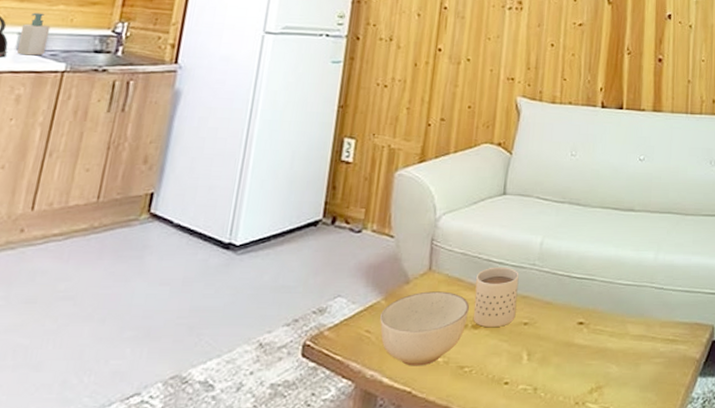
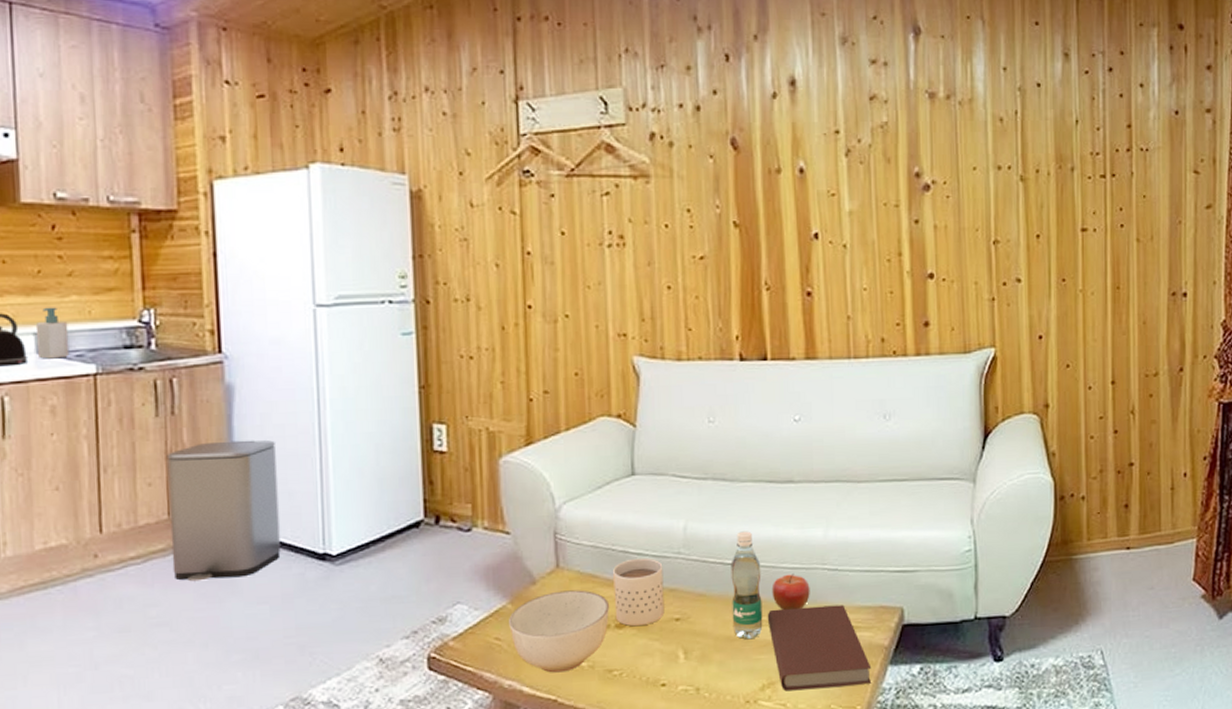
pedal bin: none [89,138,207,260] -> present [166,440,281,582]
bottle: none [571,249,601,346] -> present [730,531,763,640]
book: none [601,320,684,396] -> present [767,604,872,692]
fruit: none [607,289,639,321] -> present [771,574,810,610]

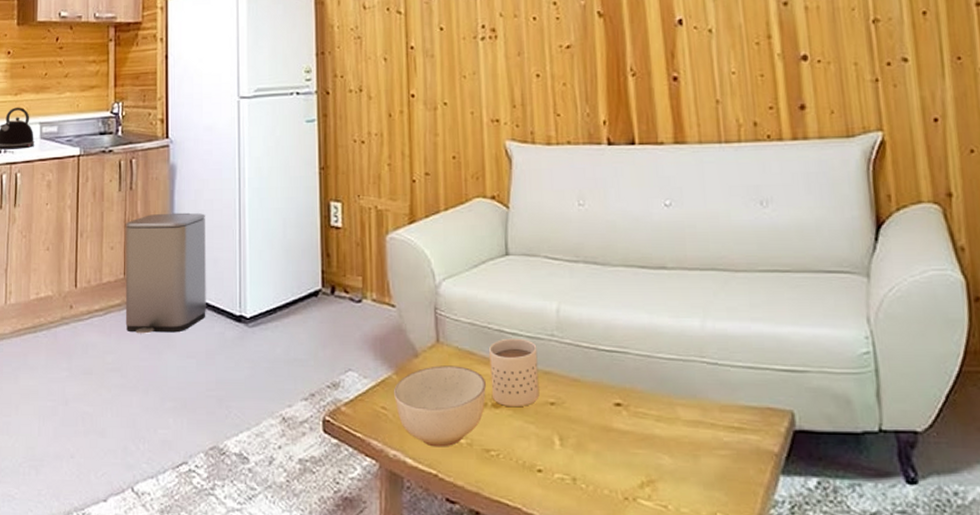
soap bottle: present [35,307,70,359] -> none [41,102,63,143]
bottle: present [730,531,763,640] -> none [604,317,640,432]
book: present [767,604,872,692] -> none [643,401,762,494]
fruit: present [771,574,810,610] -> none [647,365,689,403]

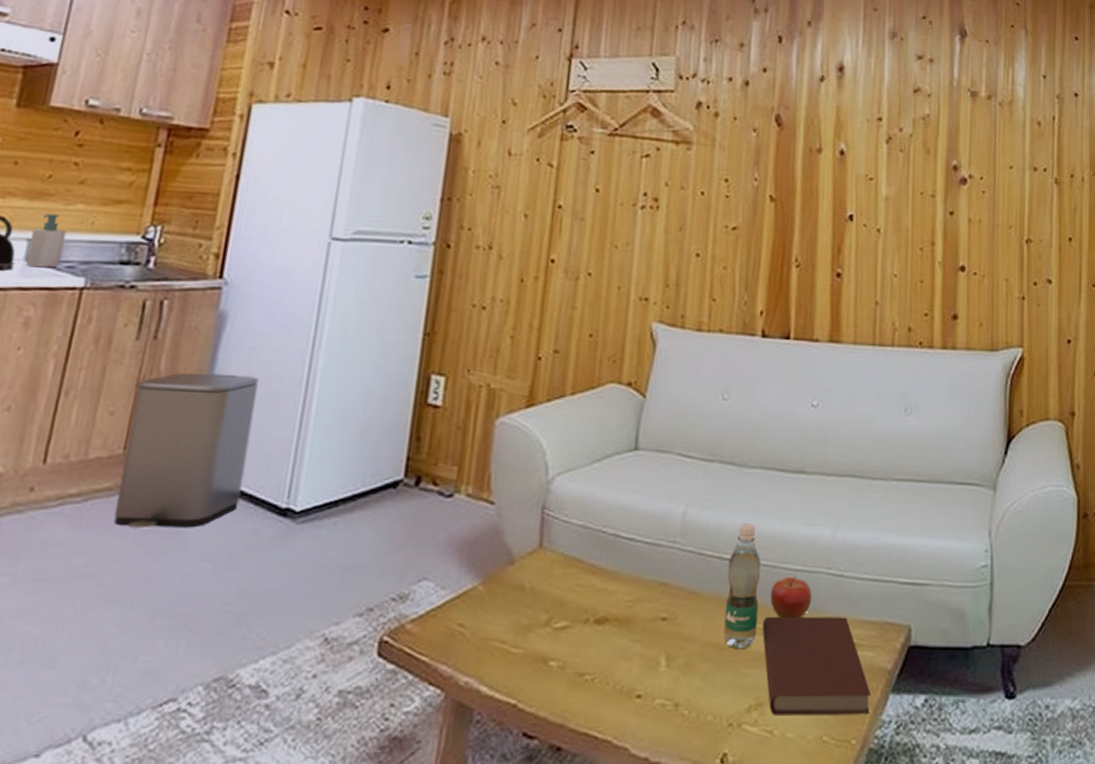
soap bottle: none [41,102,63,143] -> present [26,213,67,269]
bowl: present [394,365,487,447] -> none [476,574,592,672]
mug: present [489,338,540,408] -> none [595,544,656,624]
bottle: none [604,317,640,432] -> present [723,523,762,650]
book: none [643,401,762,494] -> present [762,616,872,716]
fruit: none [647,365,689,403] -> present [770,576,812,618]

